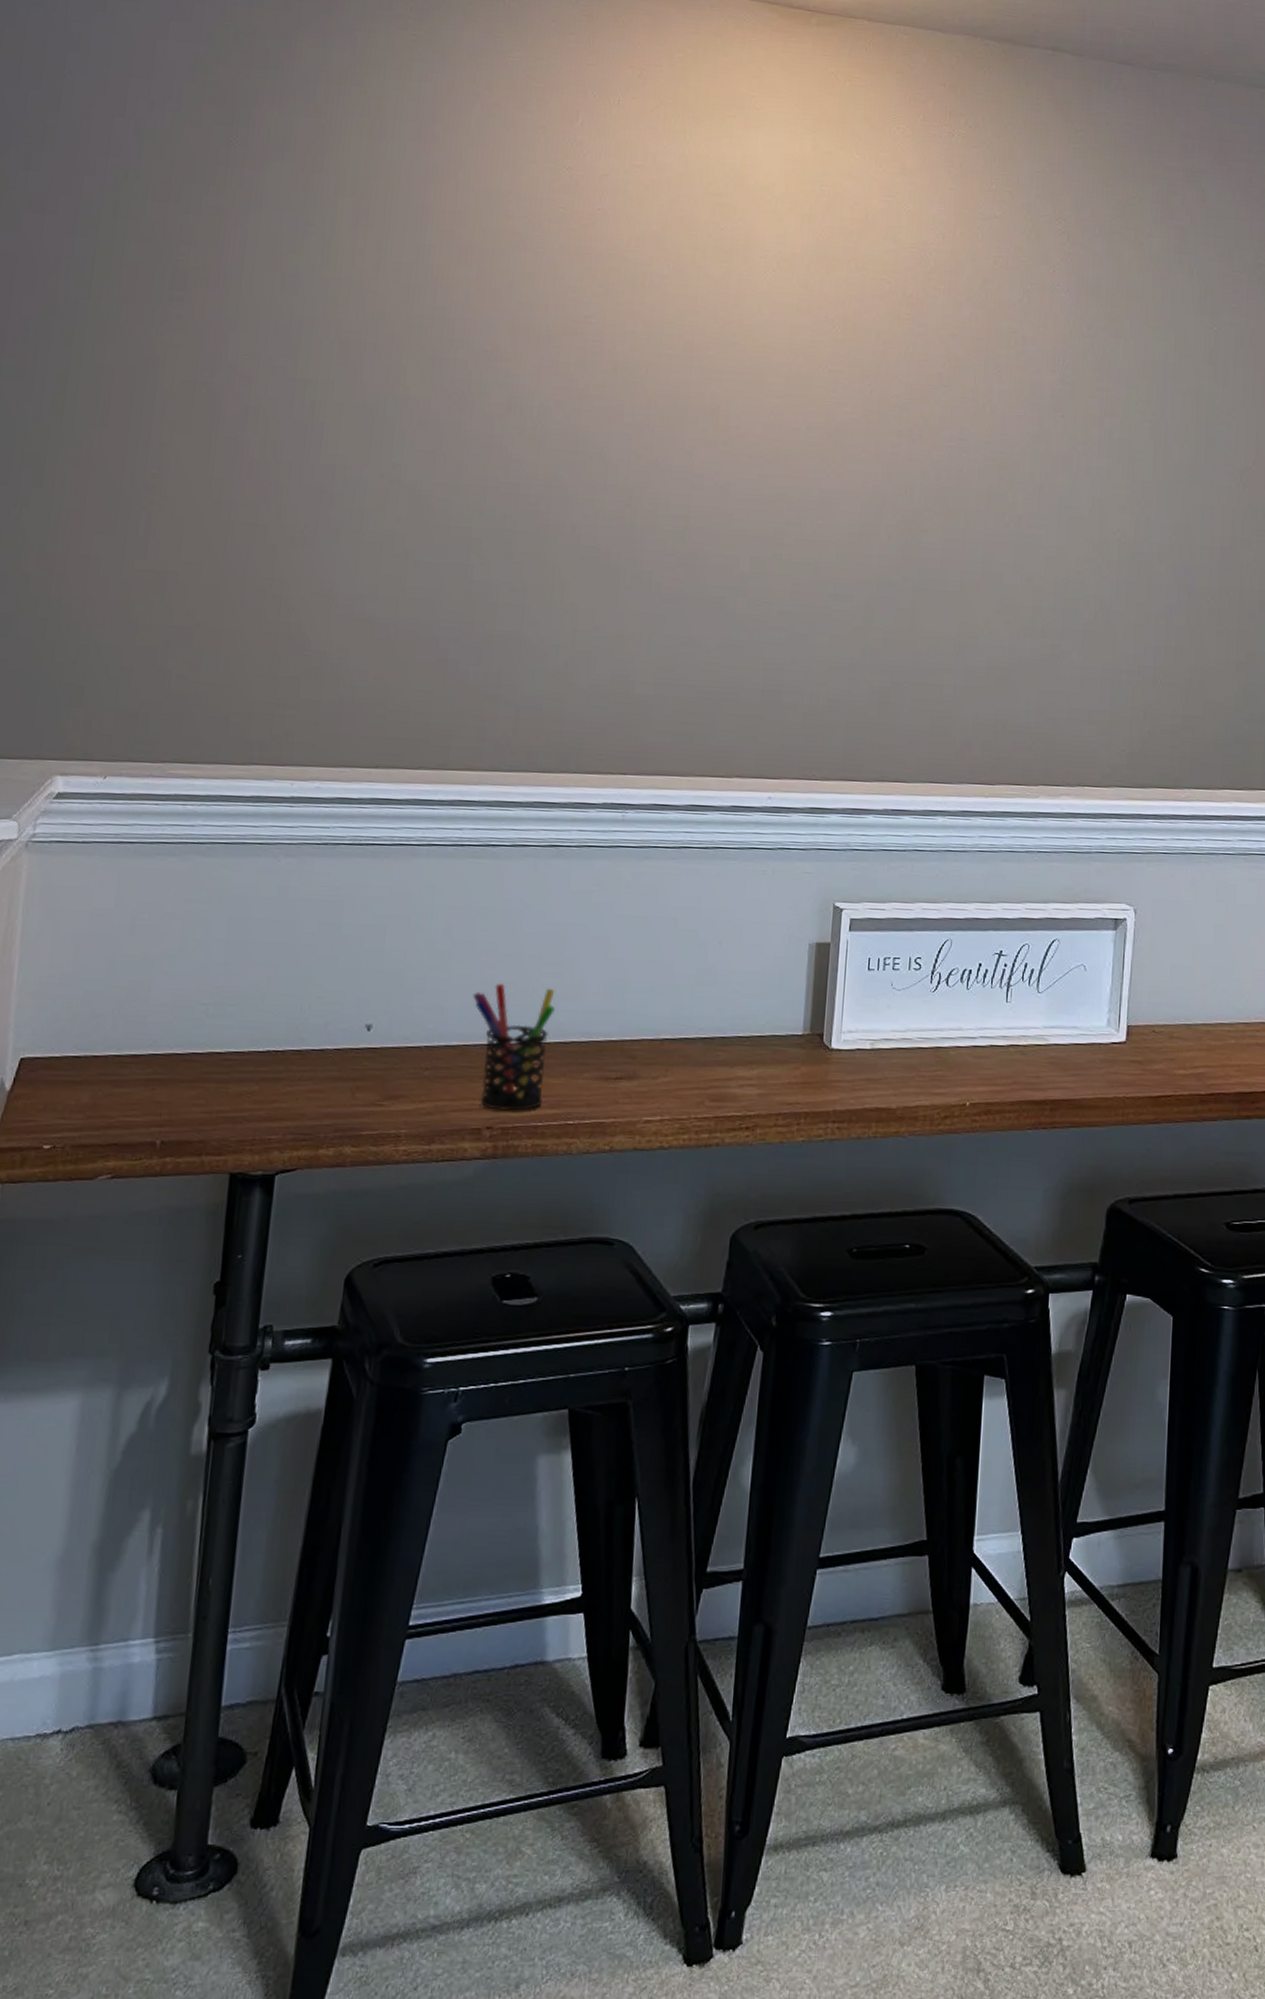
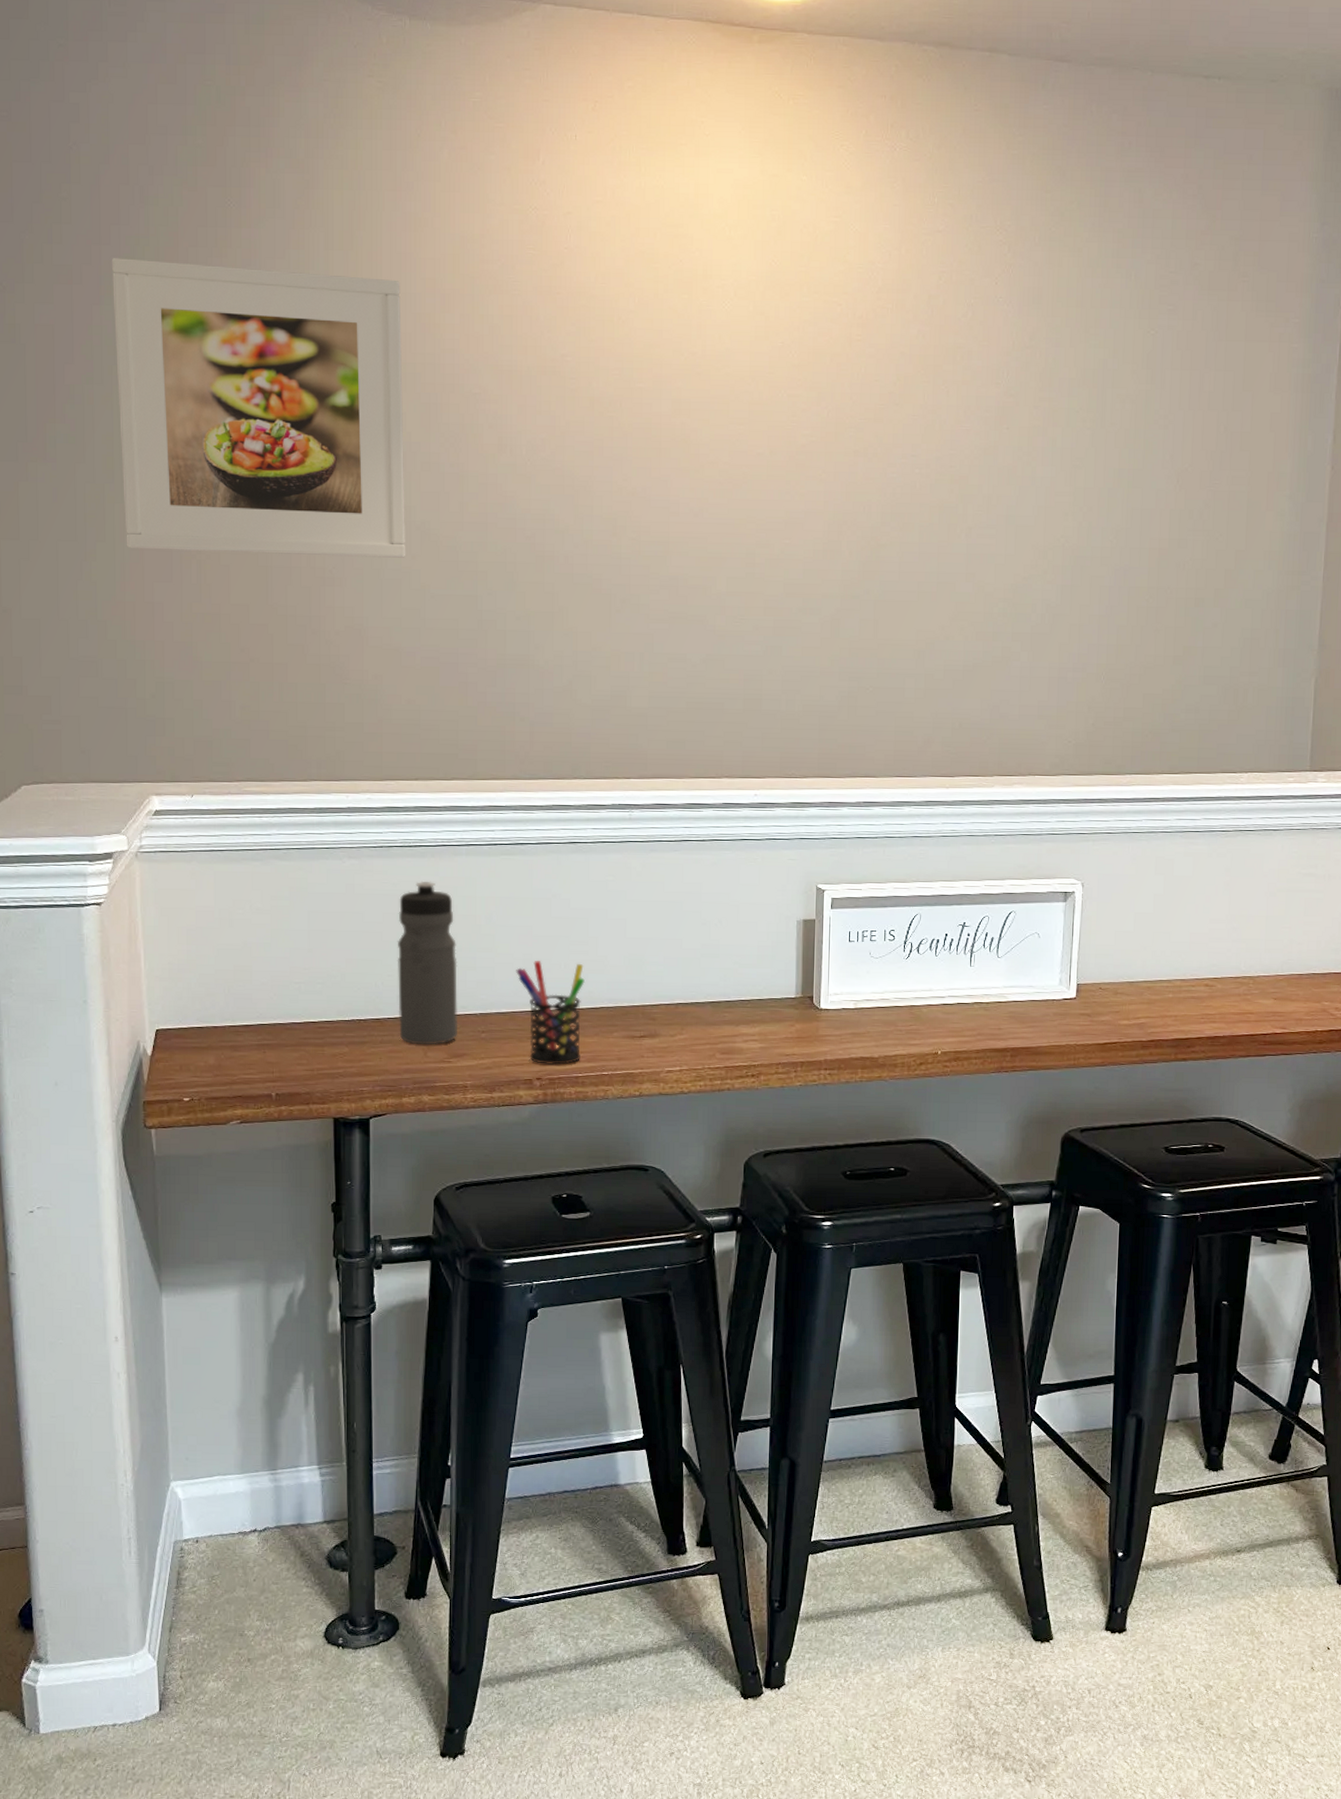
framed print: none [66,189,415,520] -> present [111,258,406,558]
water bottle: none [323,885,406,1084] -> present [397,881,458,1045]

